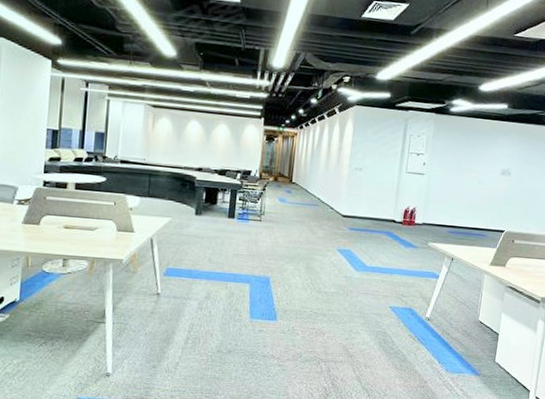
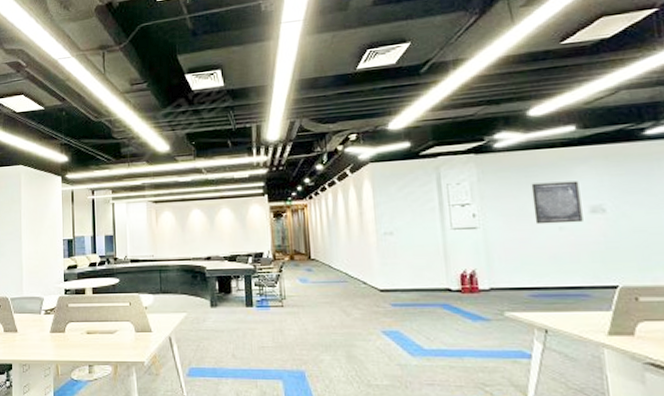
wall art: none [464,145,499,181] -> present [531,181,583,225]

